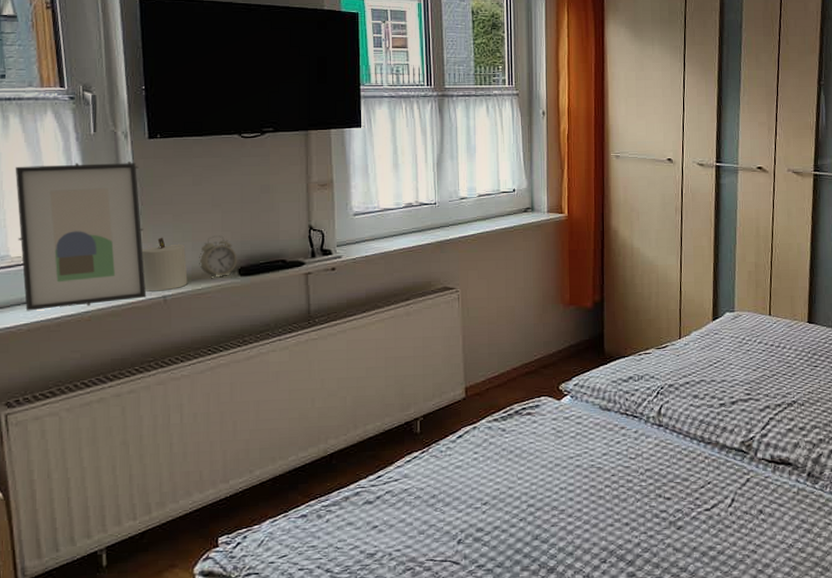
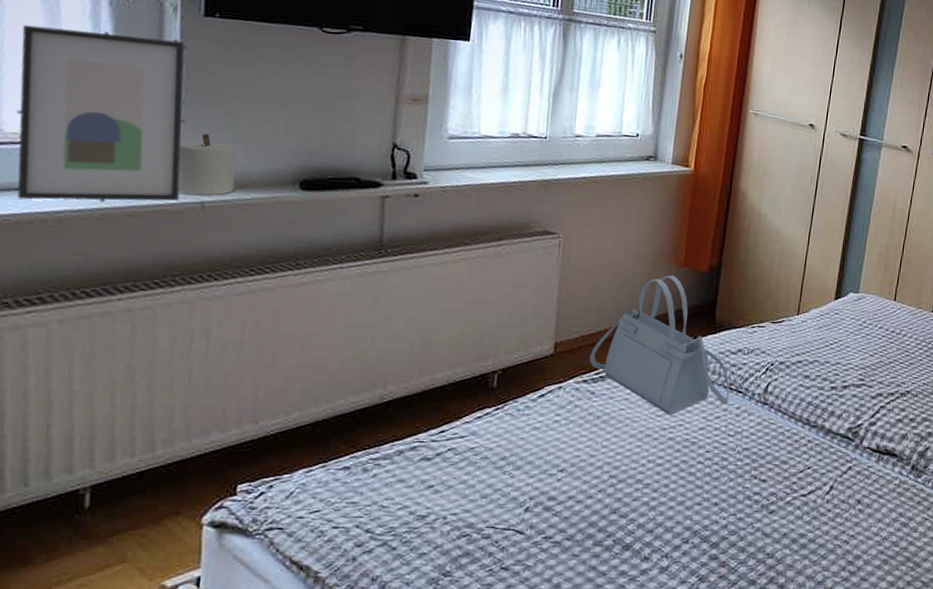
alarm clock: present [199,235,238,278] -> none [251,139,301,188]
handbag: none [497,314,626,445] -> present [589,275,730,416]

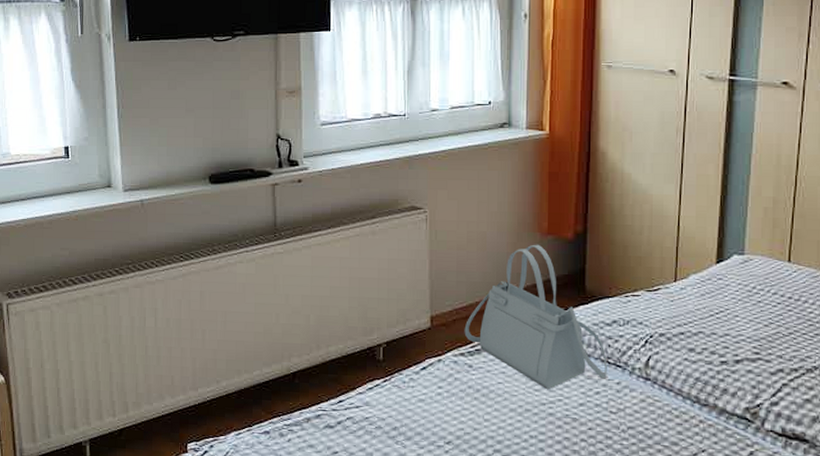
picture frame: present [16,24,187,203] -> none [14,63,126,208]
candle: present [177,133,236,196] -> none [121,141,163,195]

